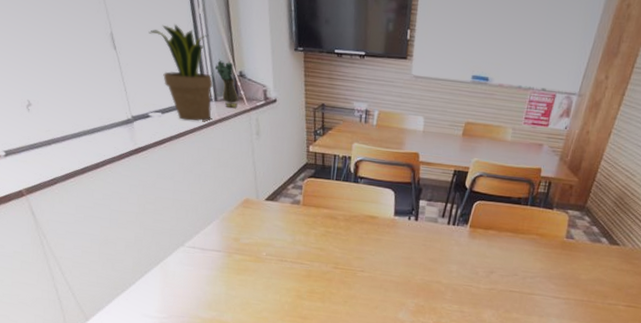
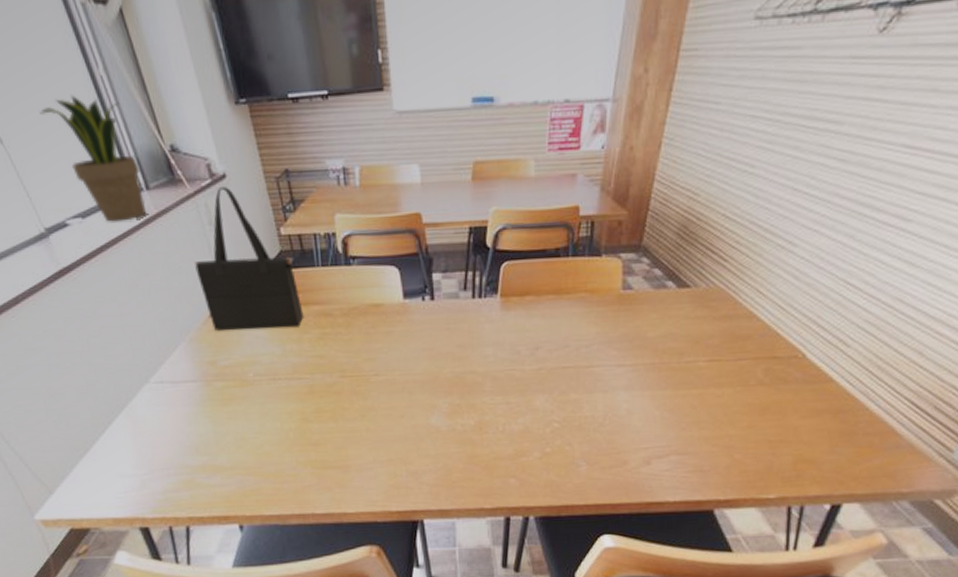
vase: present [215,59,239,108] -> none [136,133,178,195]
tote bag: none [239,108,315,224] -> present [195,187,304,330]

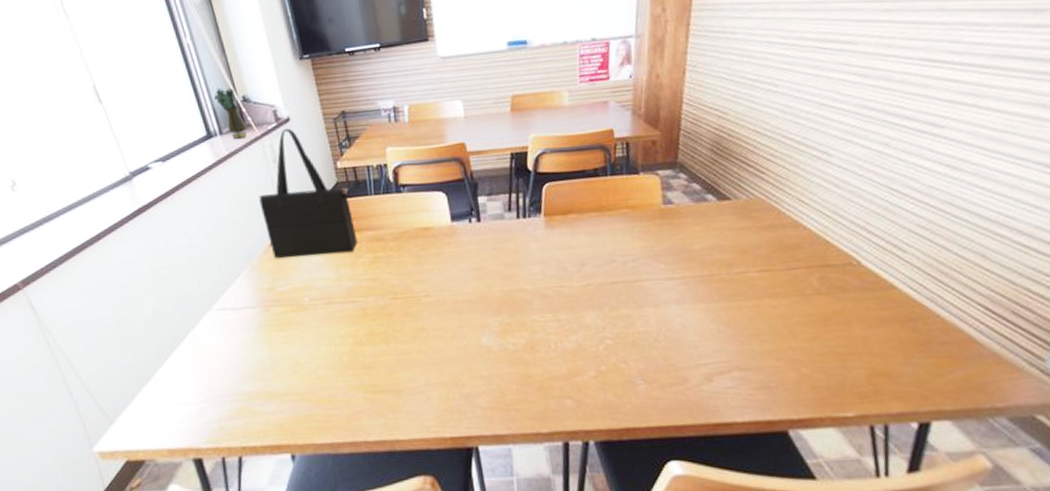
potted plant: present [39,96,146,222] -> none [134,61,218,164]
vase: none [136,133,178,195] -> present [214,87,247,139]

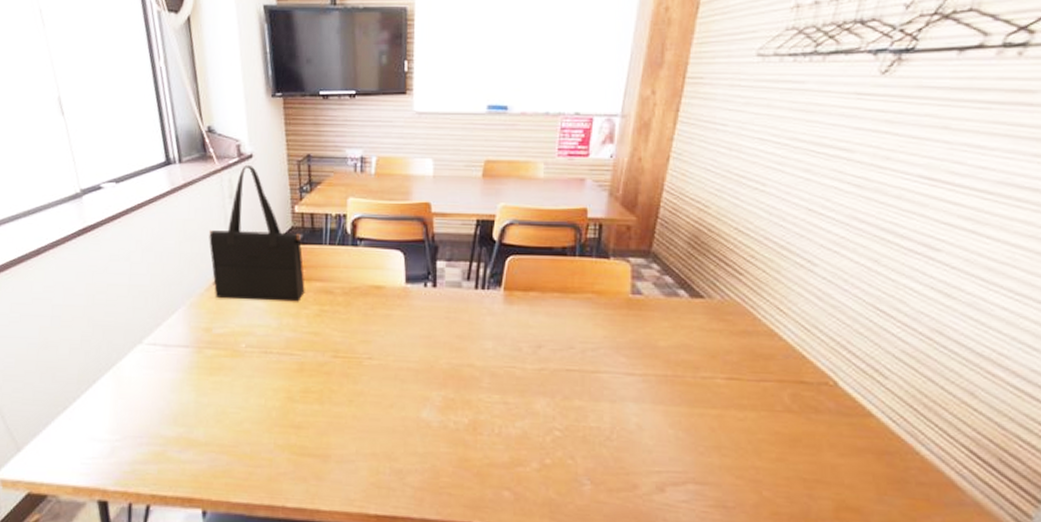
vase: present [214,87,247,139] -> none [178,114,208,169]

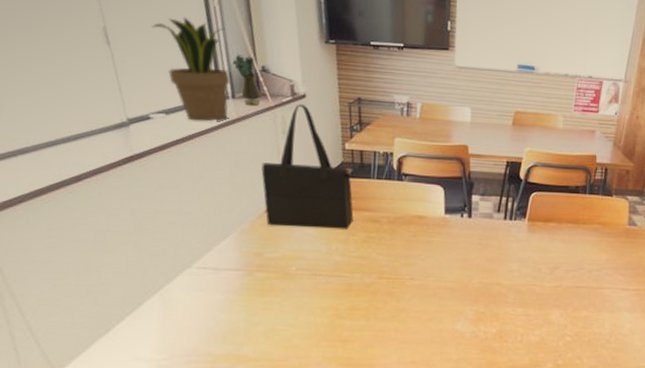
potted plant: none [101,81,177,189] -> present [151,17,230,121]
vase: none [178,114,208,169] -> present [232,53,262,105]

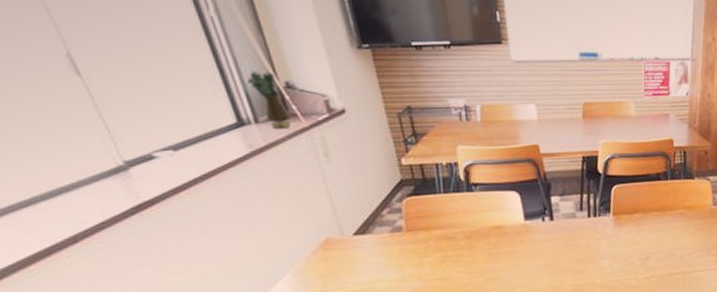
potted plant: present [151,17,230,121] -> none [132,33,252,154]
tote bag: present [261,104,354,229] -> none [306,121,425,260]

